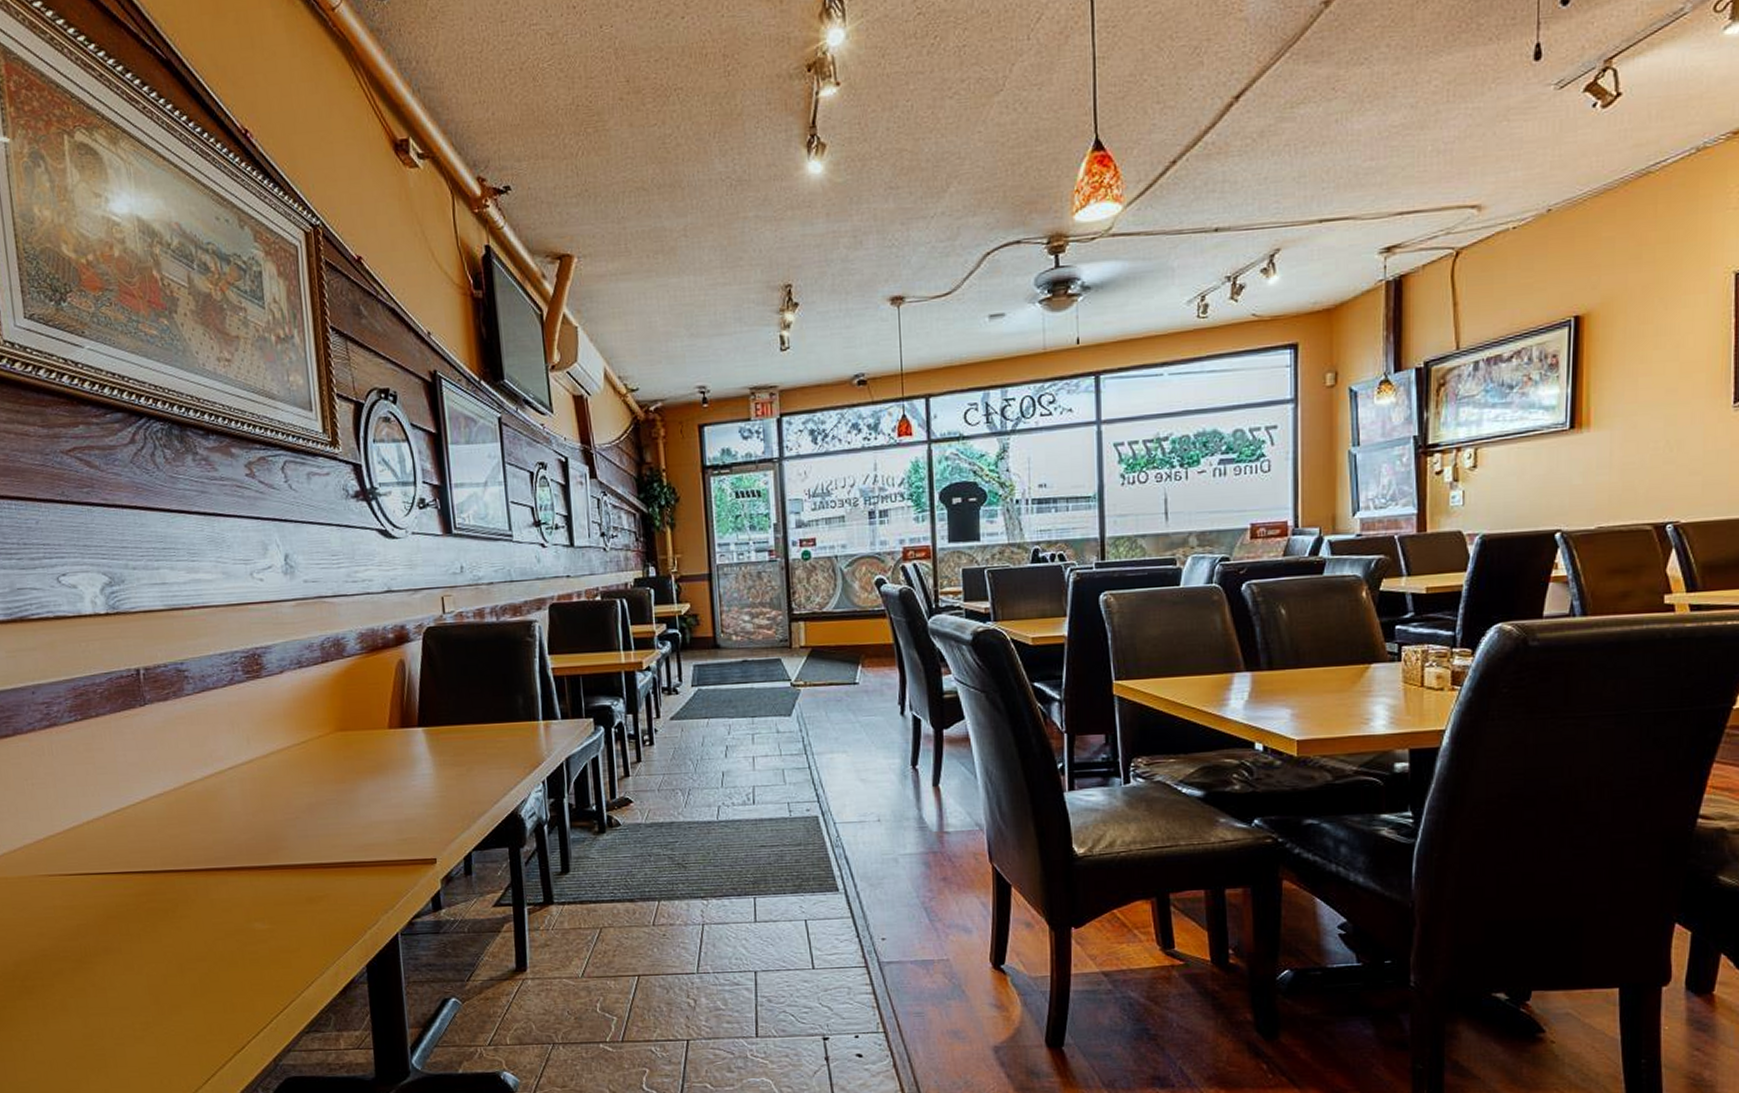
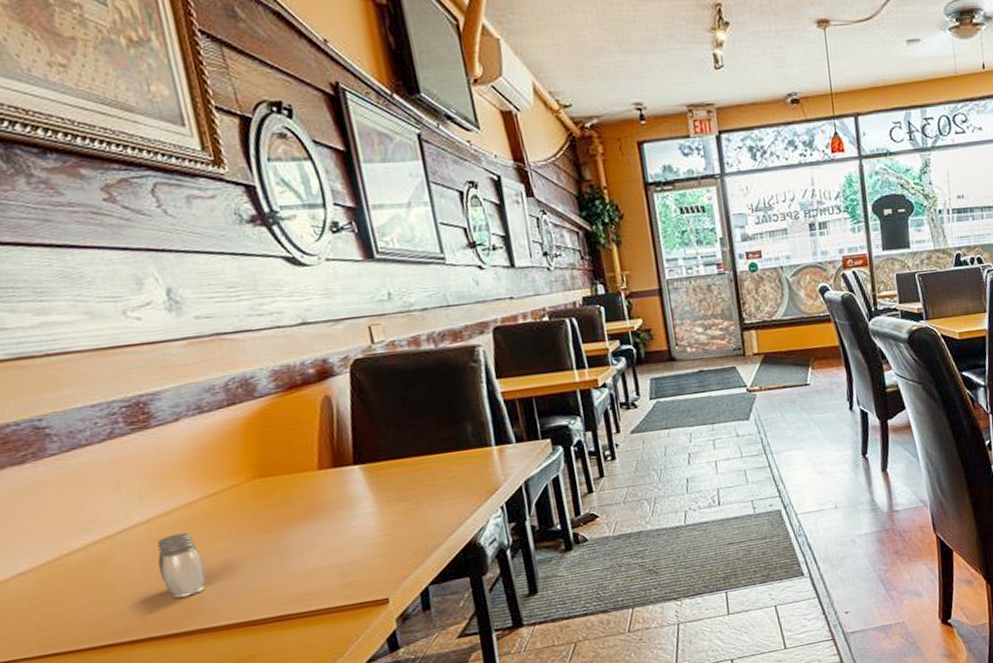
salt and pepper shaker: none [255,775,292,834] -> present [157,532,208,599]

